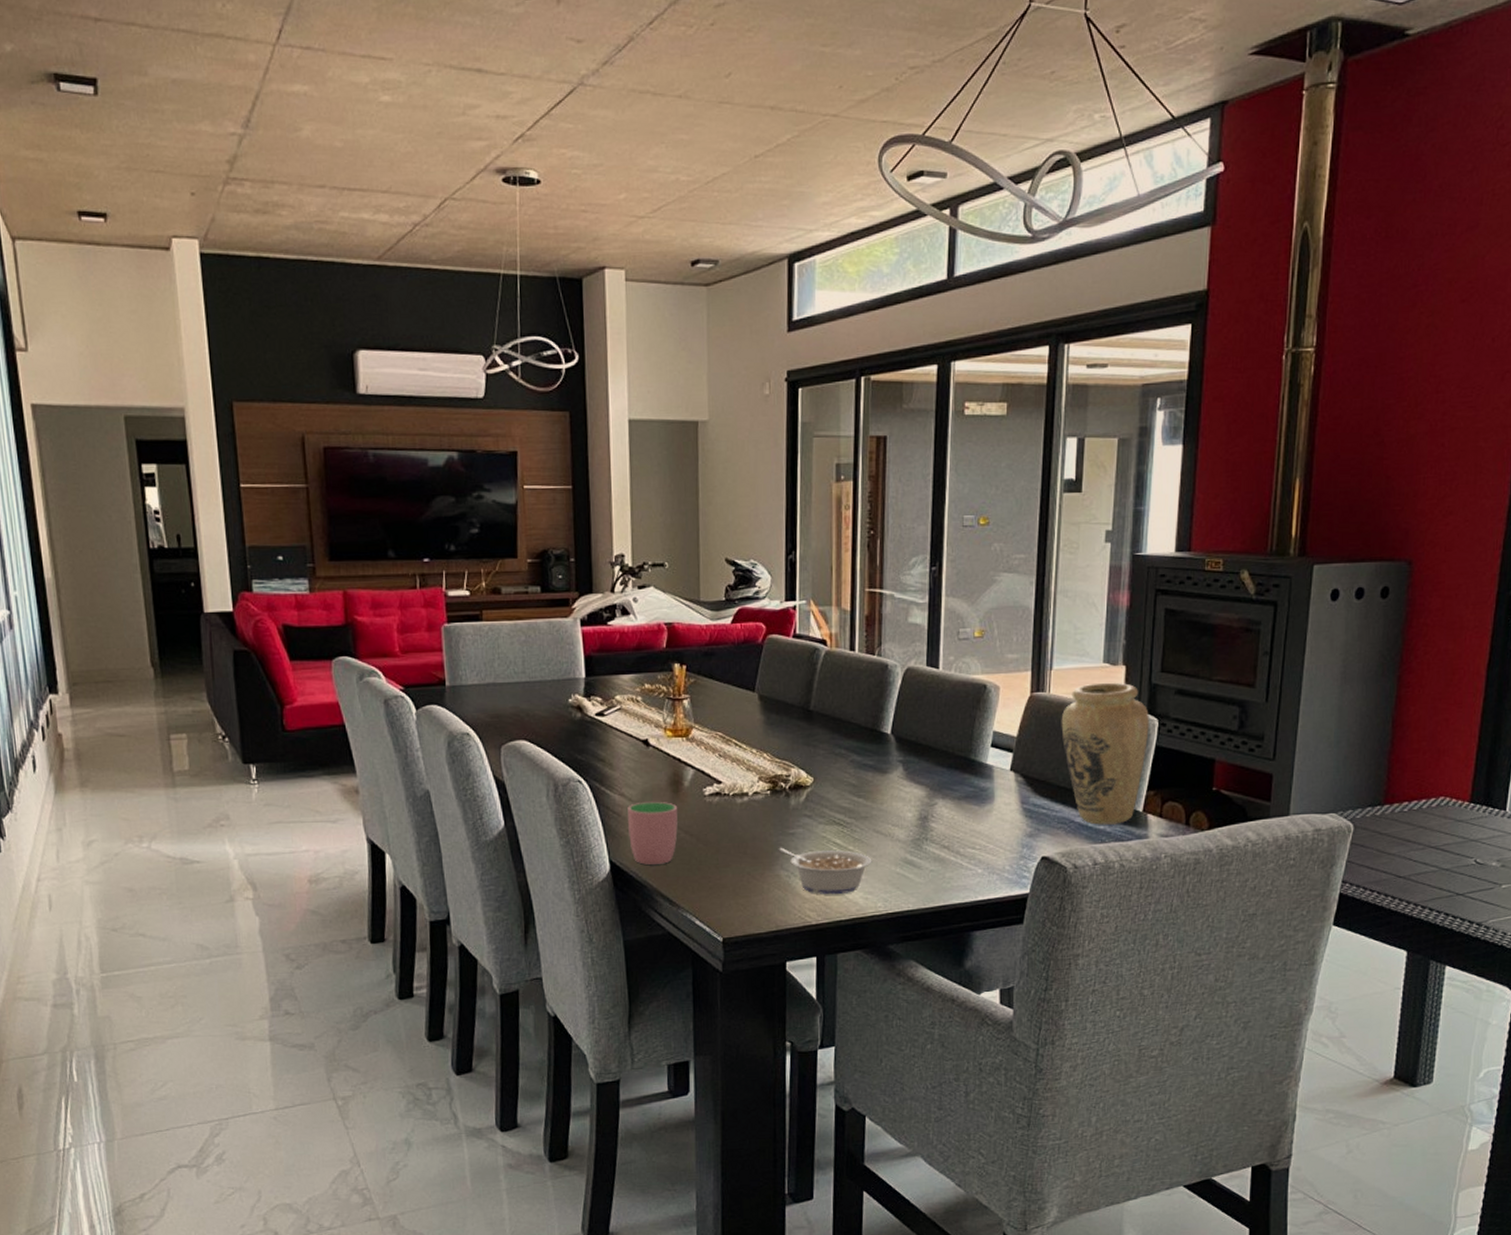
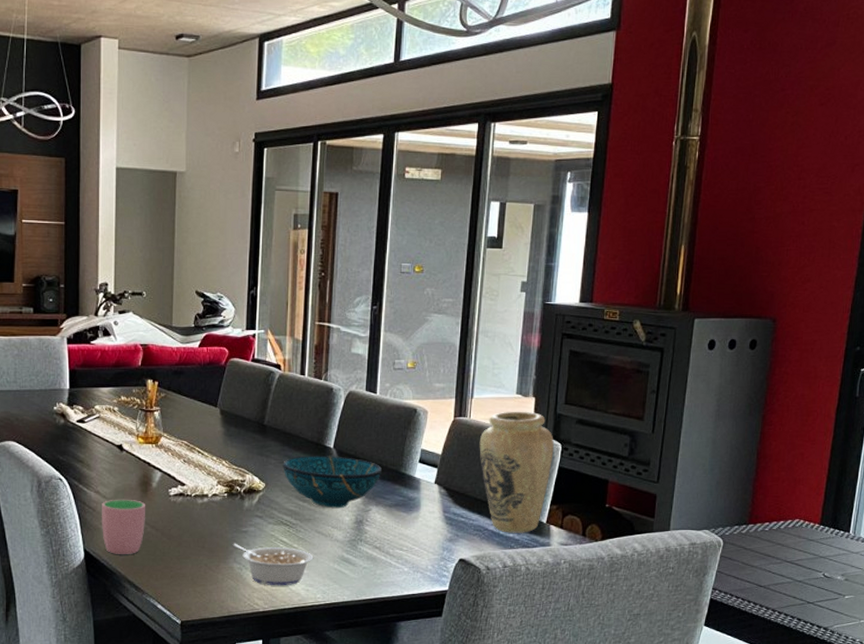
decorative bowl: none [833,743,948,804] -> present [283,456,382,509]

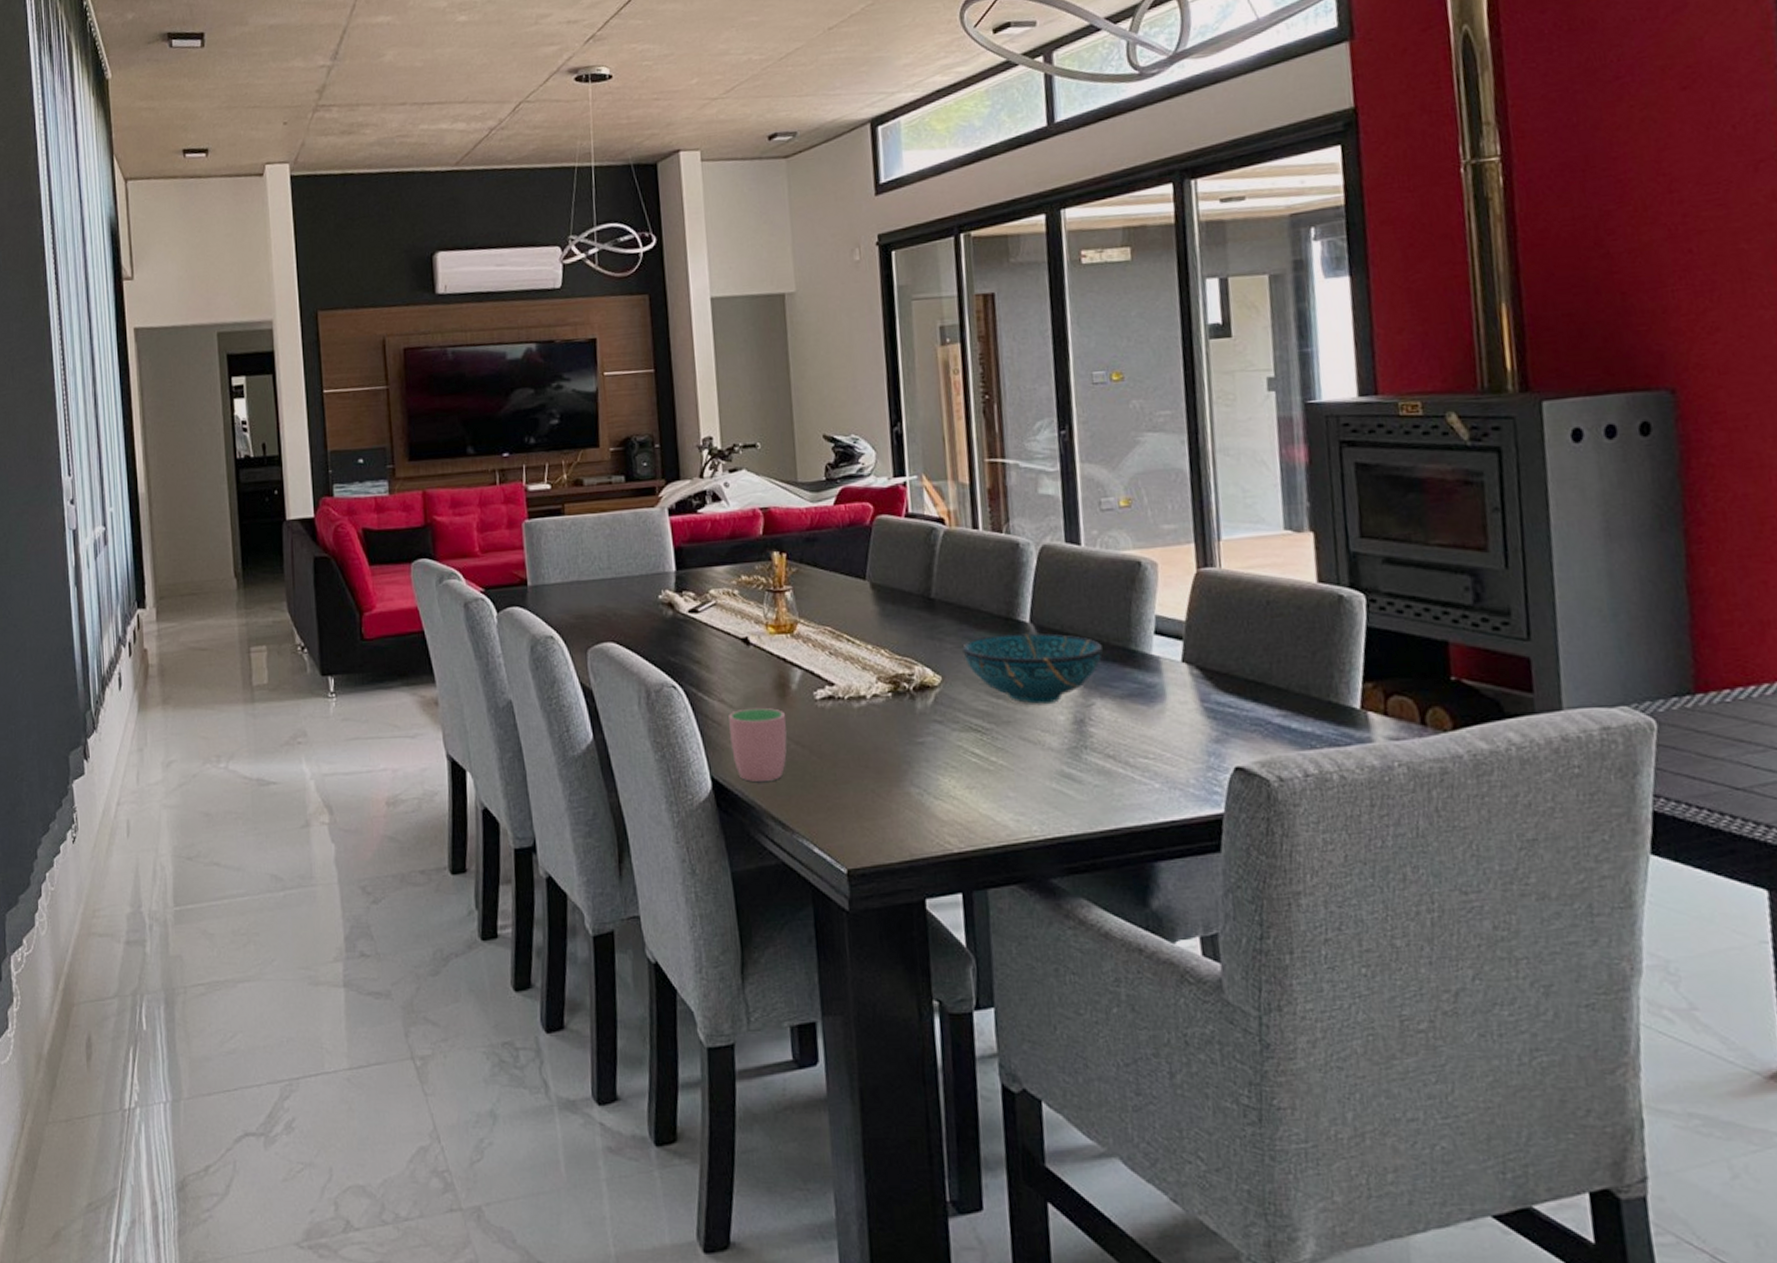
legume: present [232,543,314,586] -> none [906,759,1021,817]
vase: present [479,411,554,533] -> none [1239,552,1355,727]

